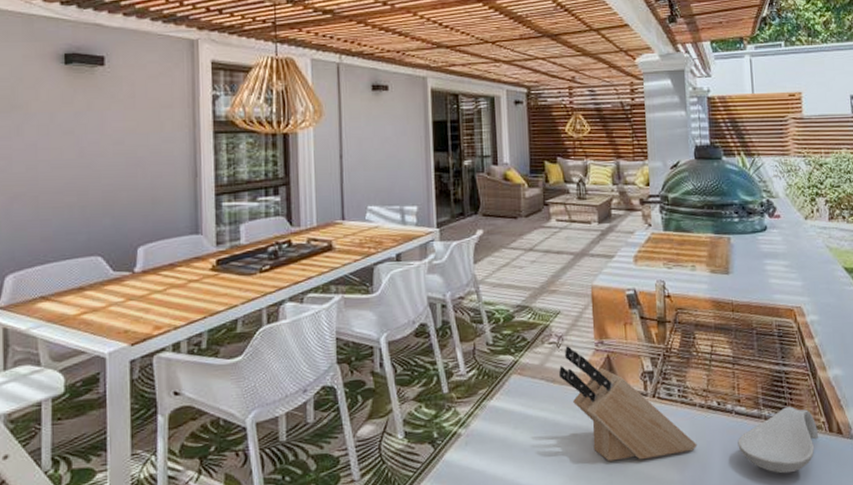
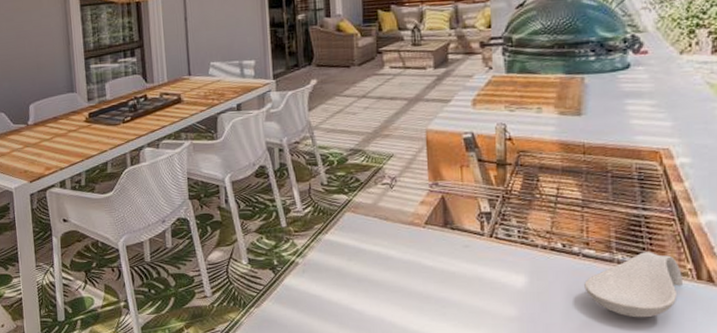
knife block: present [558,346,698,462] -> none [391,187,538,295]

